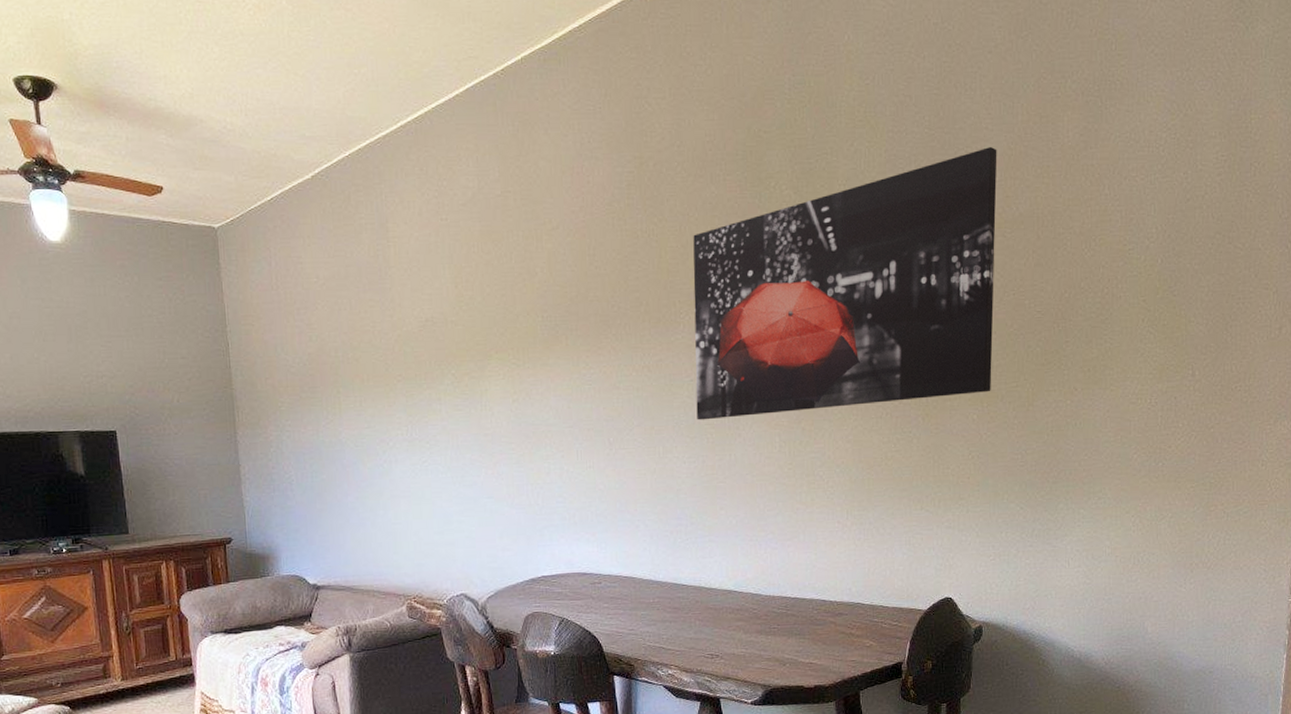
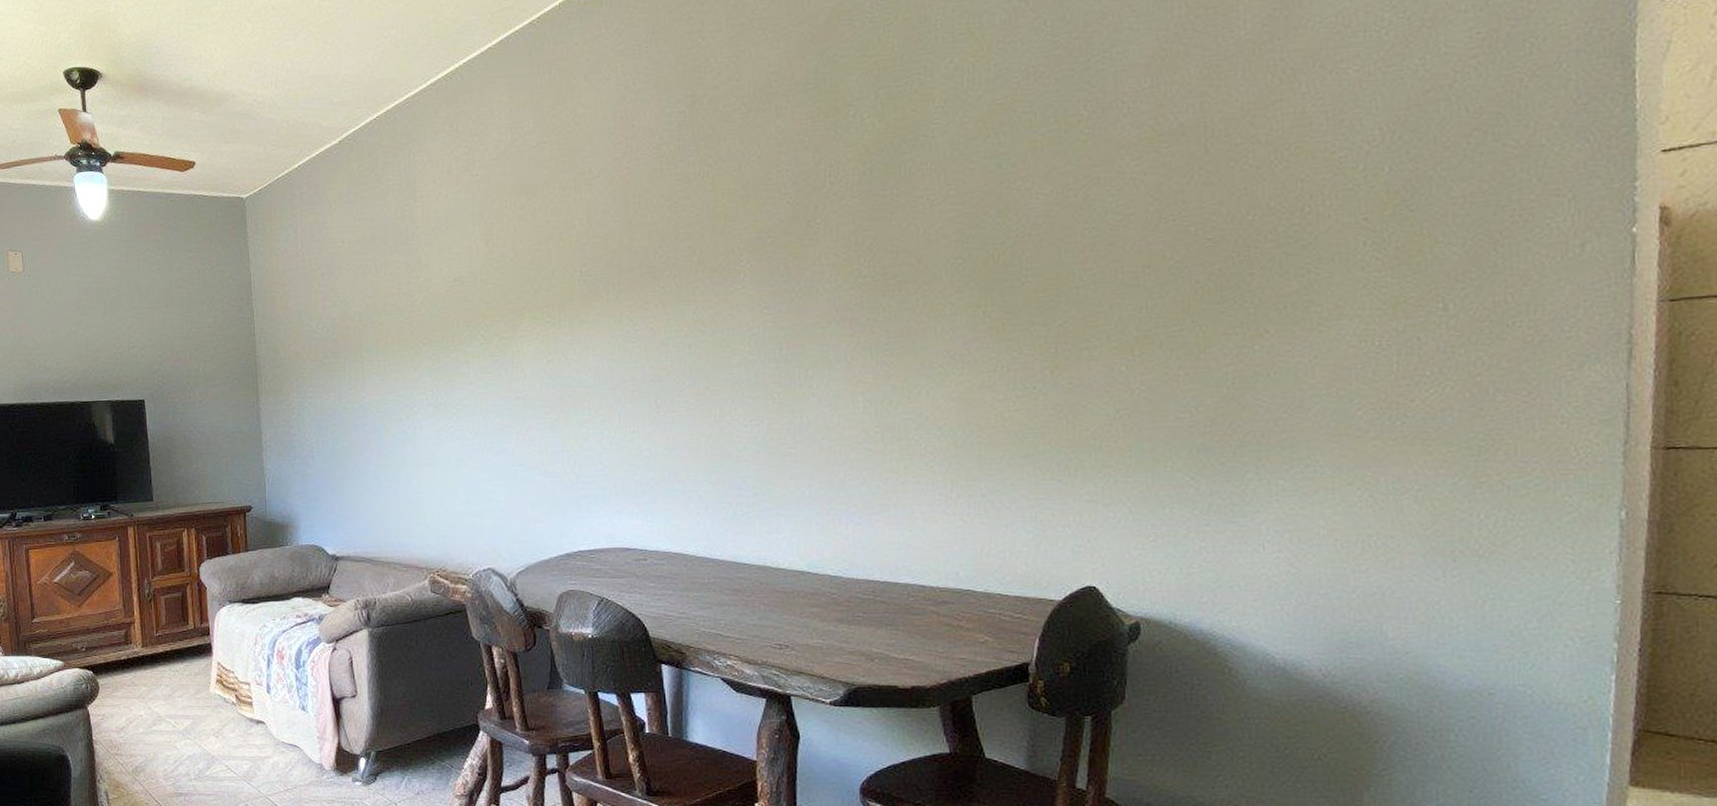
wall art: present [693,147,997,420] -> none [755,49,1146,379]

